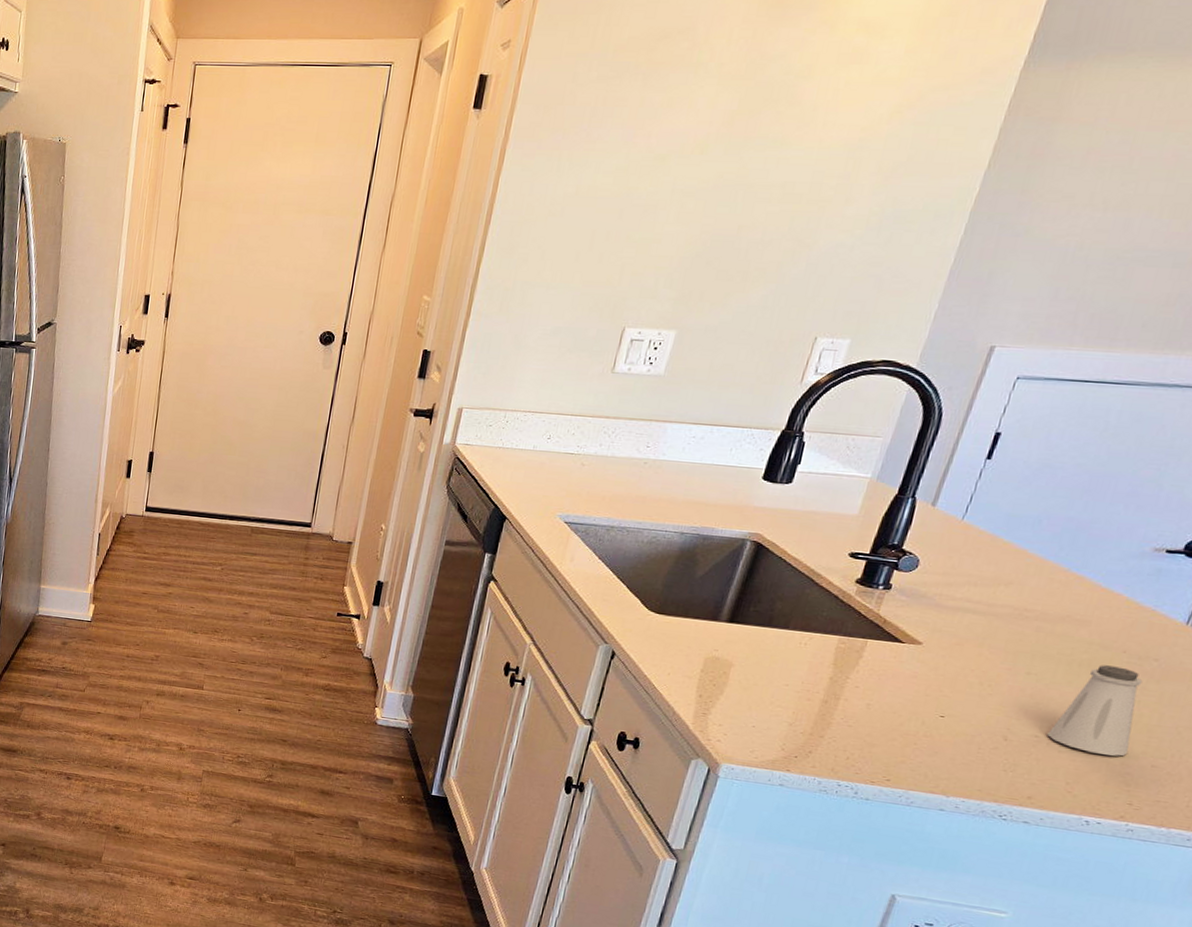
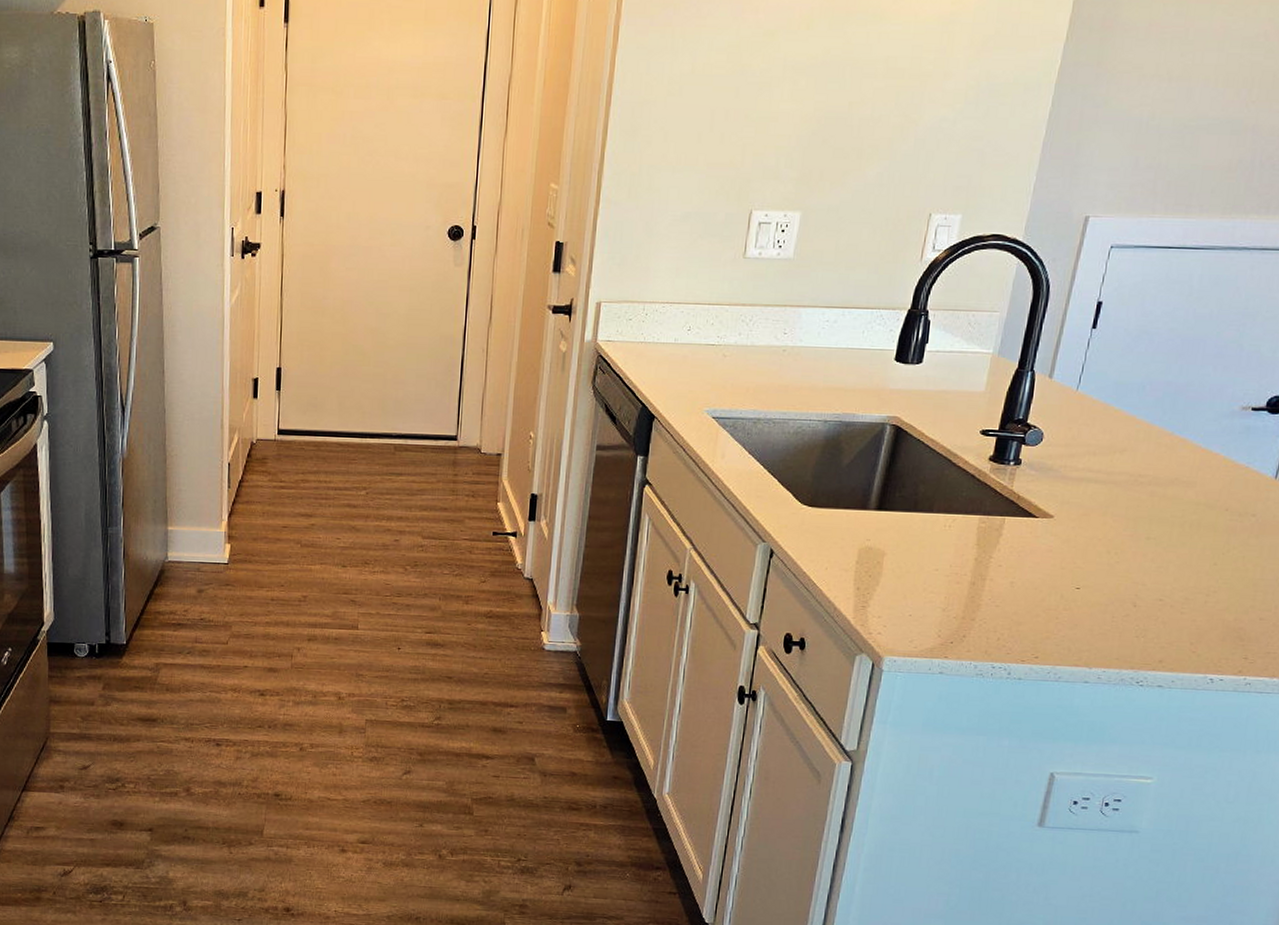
saltshaker: present [1047,665,1143,757] -> none [1170,524,1245,613]

